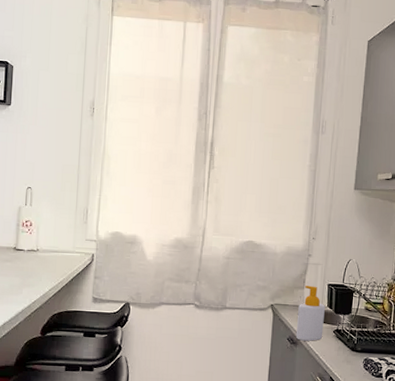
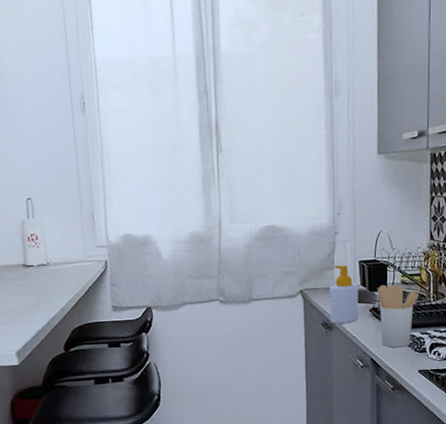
utensil holder: none [342,309,380,370] -> present [377,284,419,348]

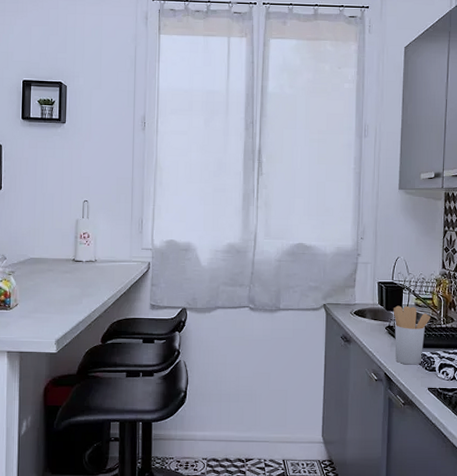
soap bottle: present [329,265,359,324] -> none [349,284,376,338]

